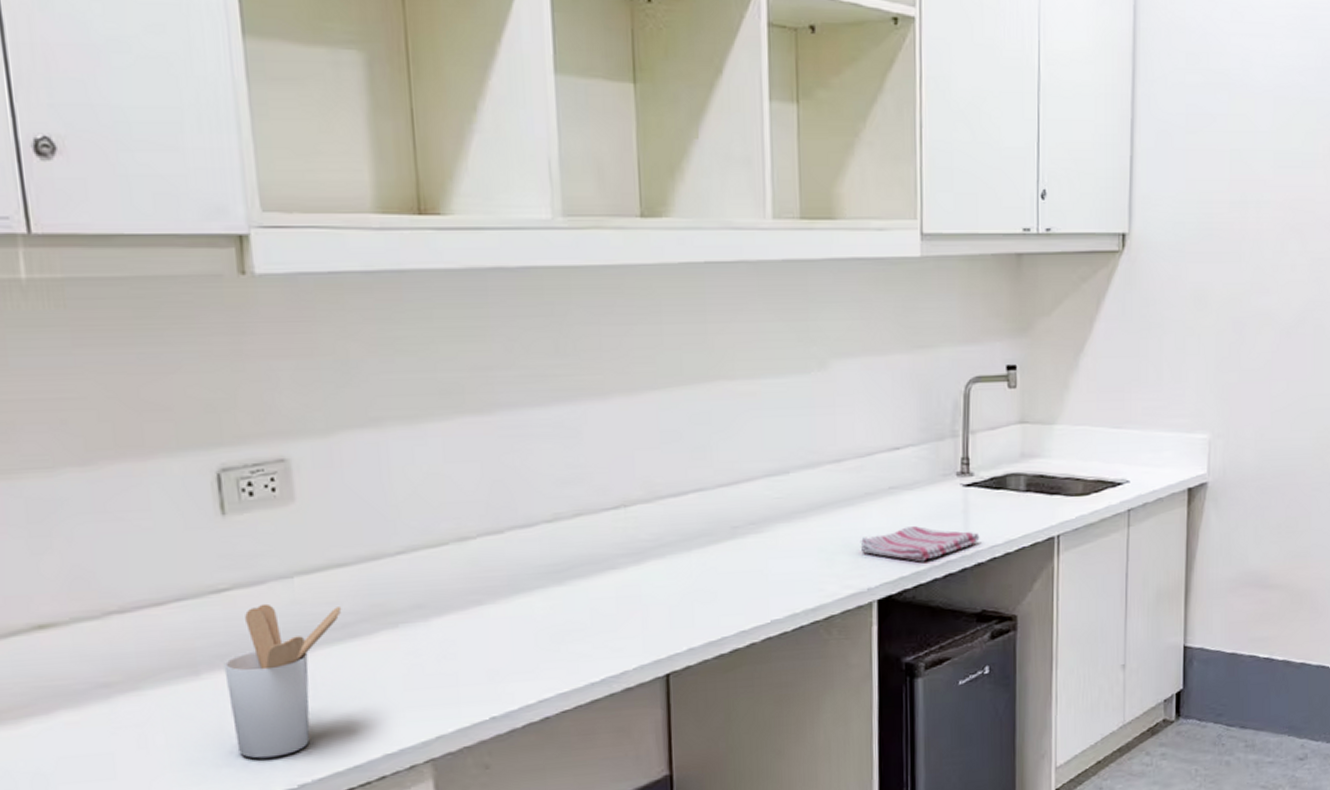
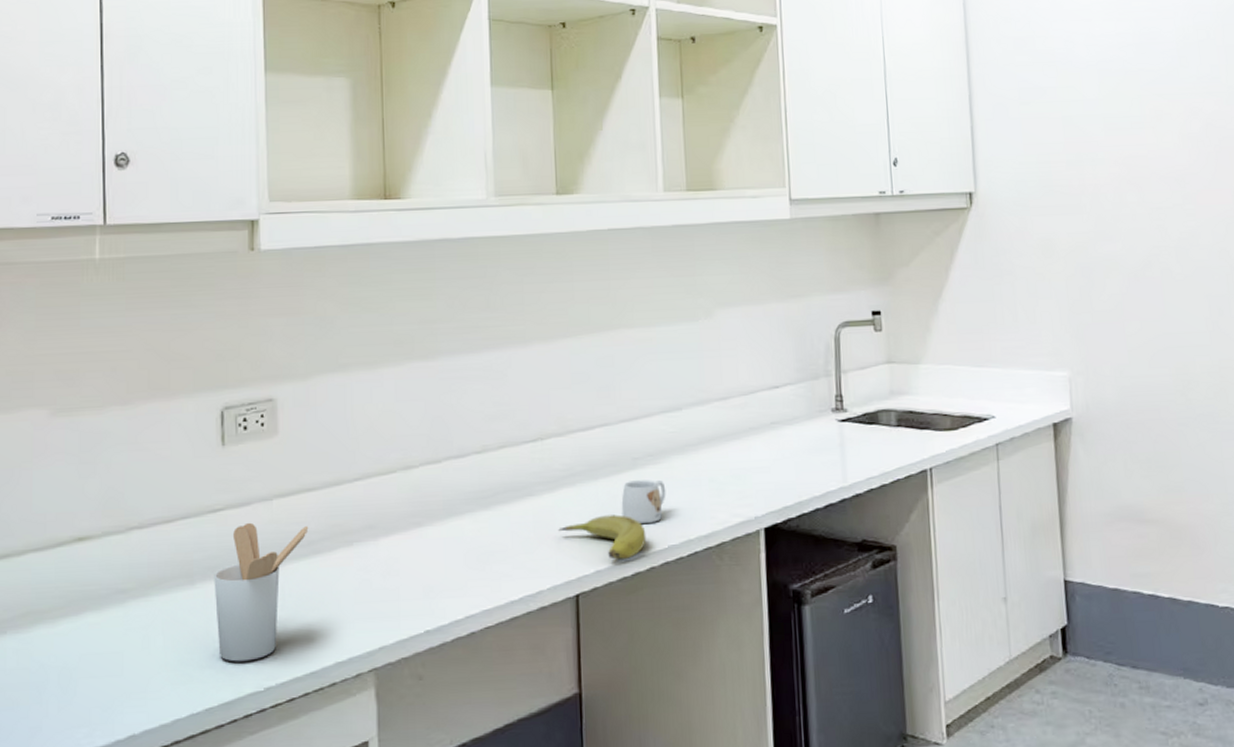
fruit: none [645,588,747,636] -> present [558,514,646,560]
mug: none [718,550,770,599] -> present [621,480,666,525]
dish towel: present [860,526,980,562] -> none [746,459,856,493]

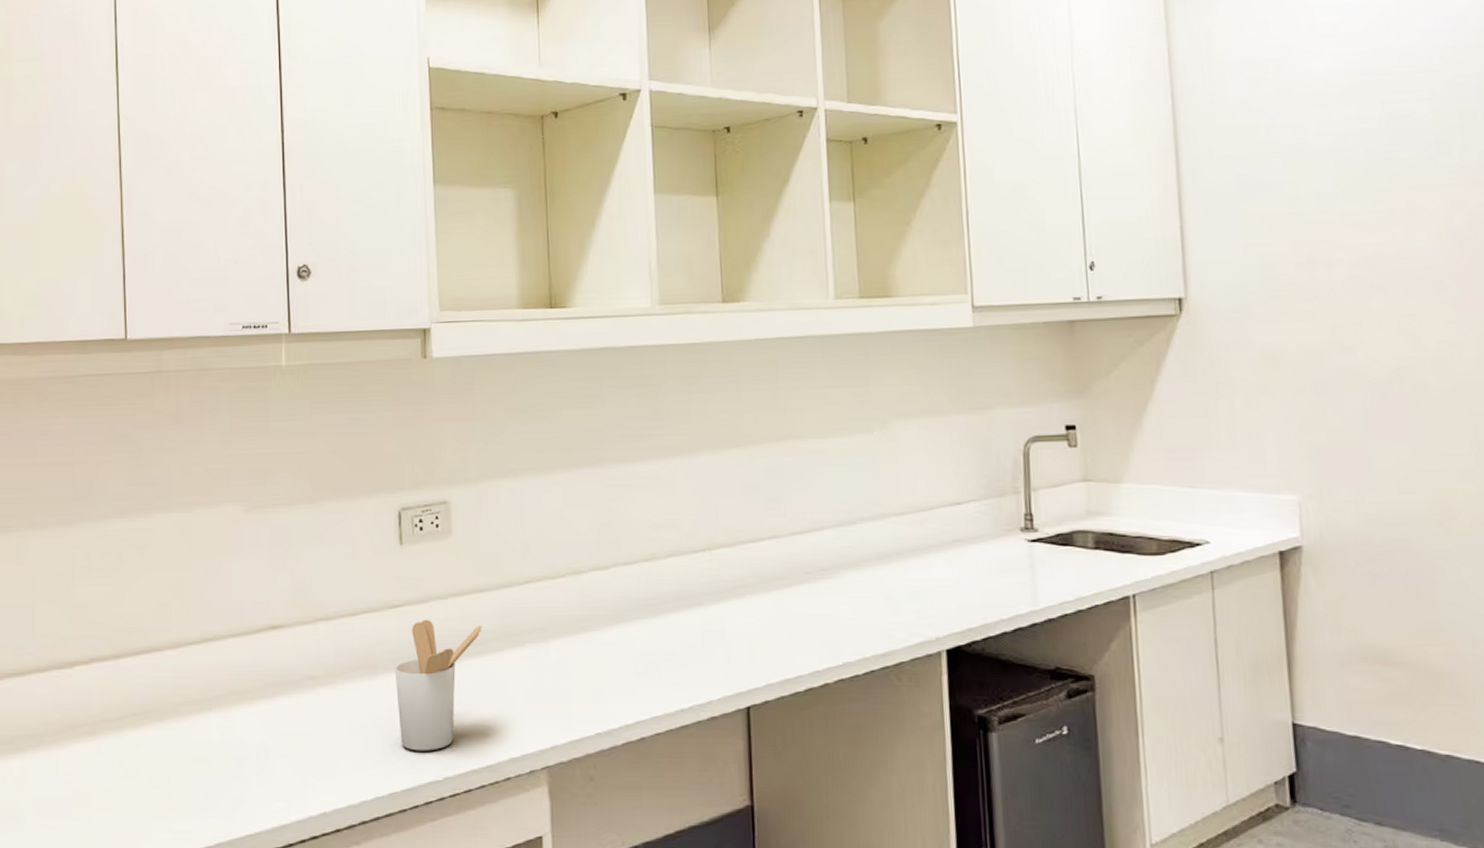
fruit: present [558,514,646,560] -> none [728,628,820,674]
mug: present [621,480,666,525] -> none [793,594,840,640]

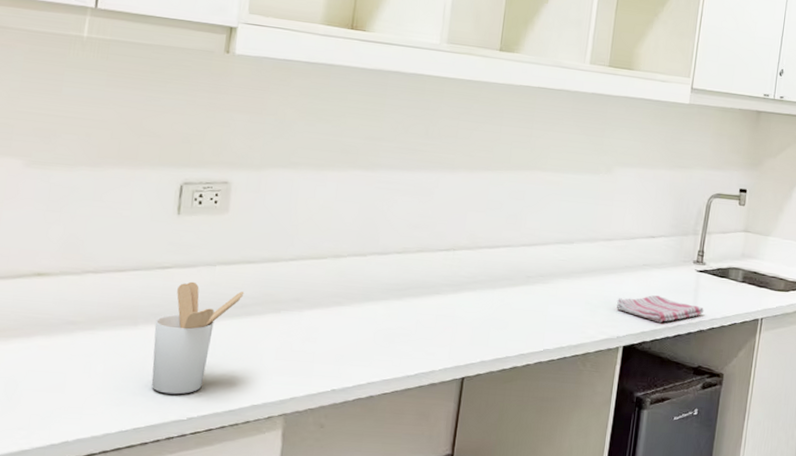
dish towel: none [926,579,1049,615] -> present [616,295,704,323]

